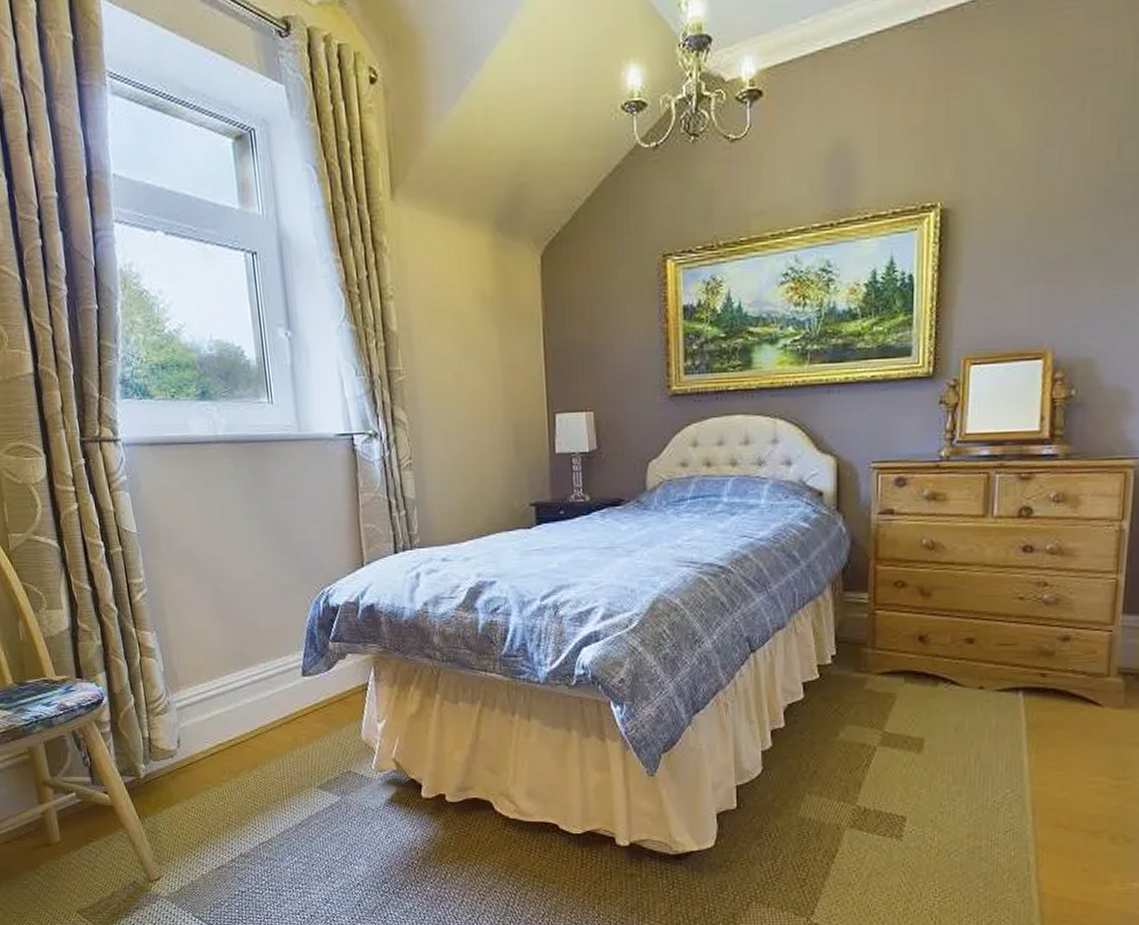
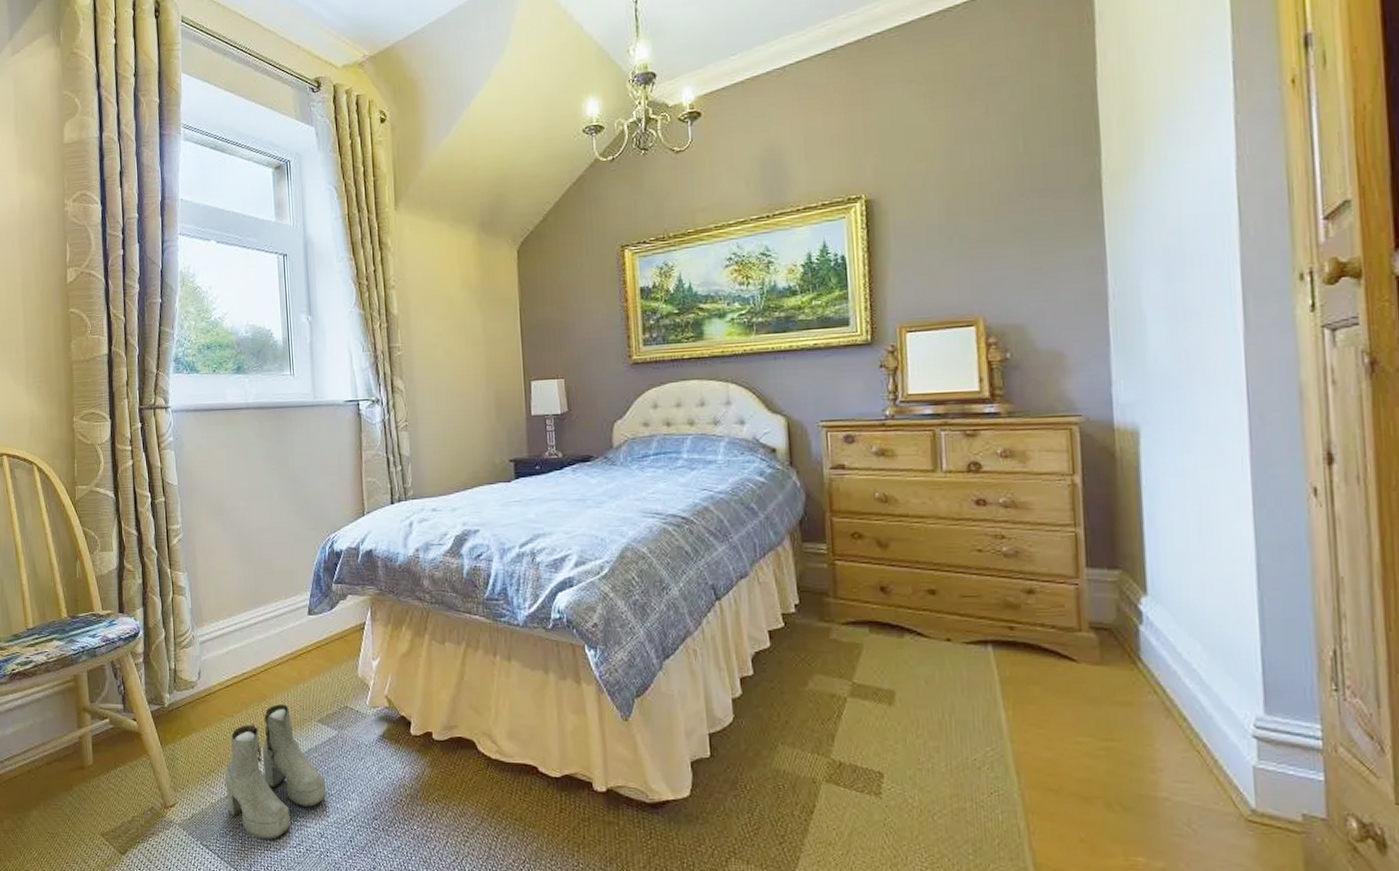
boots: none [214,771,330,909] -> present [224,704,326,840]

